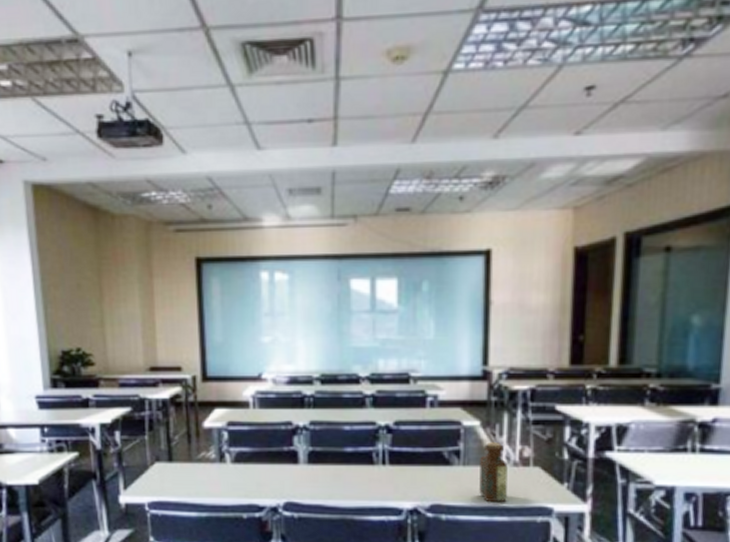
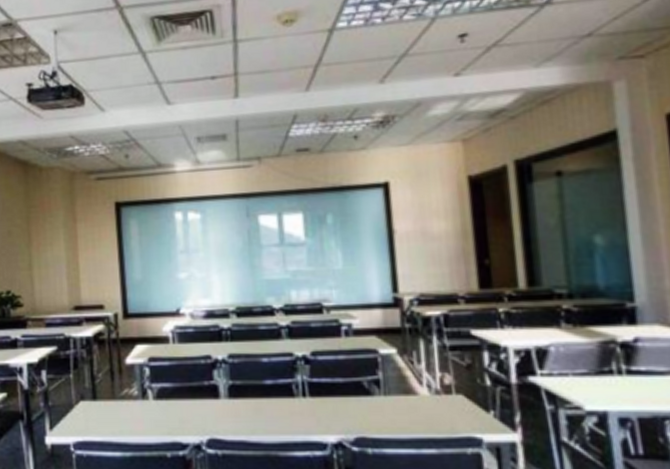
bottle: present [479,441,508,503] -> none [400,369,433,434]

